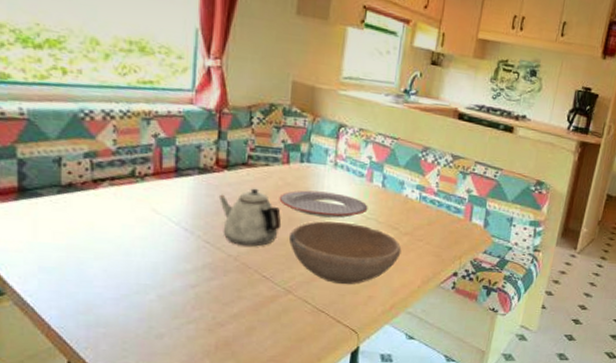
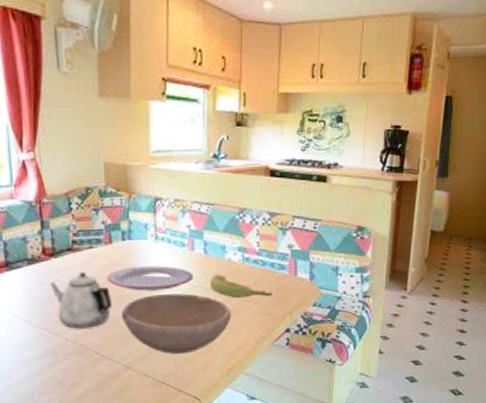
banana: none [384,209,445,238] -> present [210,274,272,299]

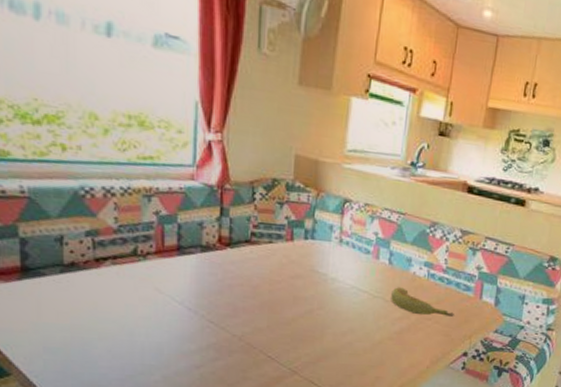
teapot: present [50,271,113,329] -> none [223,266,286,326]
plate: present [107,266,194,291] -> none [283,268,375,297]
bowl: present [121,293,232,354] -> none [293,300,410,365]

